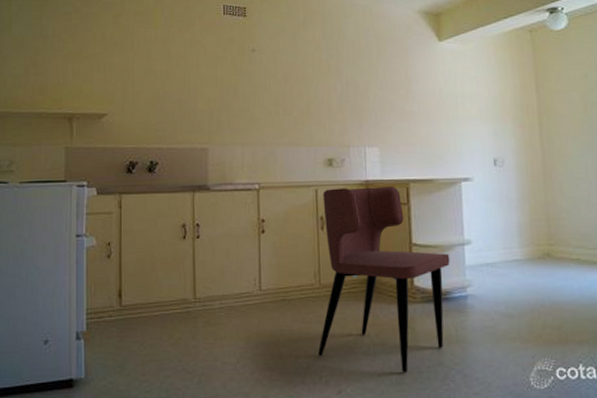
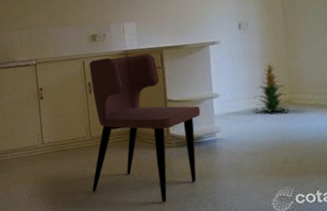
indoor plant: none [510,205,549,267] -> present [254,61,290,113]

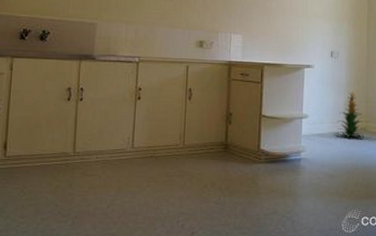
dining chair: present [89,53,201,203] -> none [177,66,290,219]

